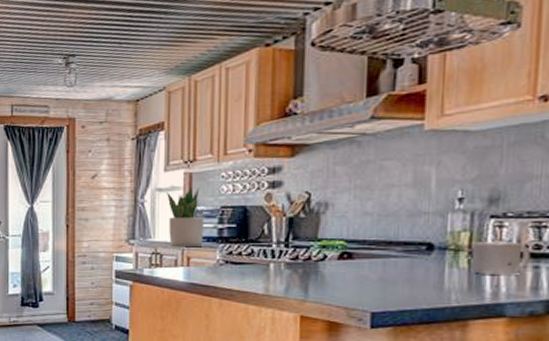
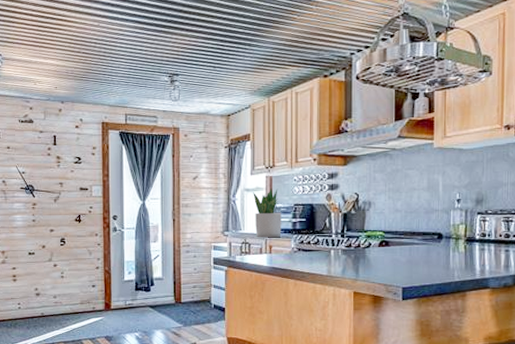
mug: present [471,242,531,275] -> none [466,232,503,257]

